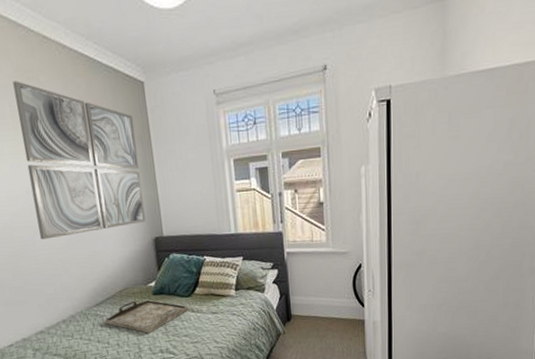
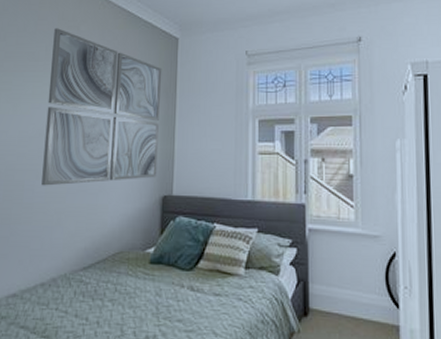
serving tray: present [105,300,189,334] -> none [88,268,188,312]

